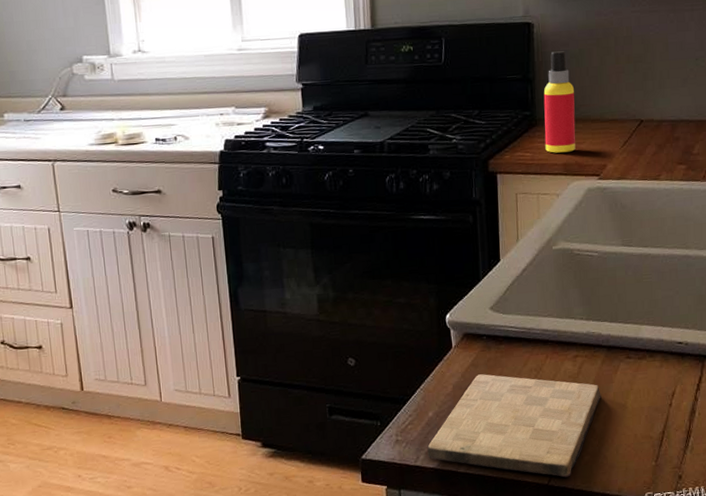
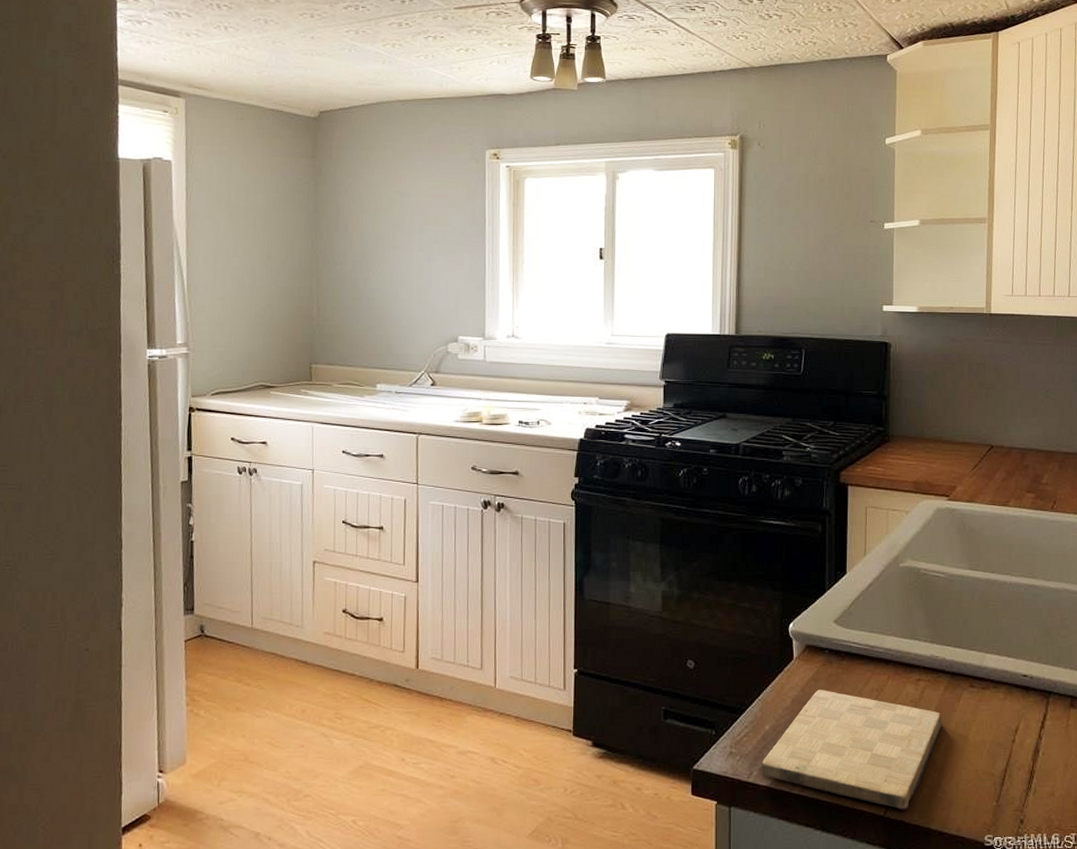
spray bottle: present [543,51,576,153] -> none [896,372,928,470]

